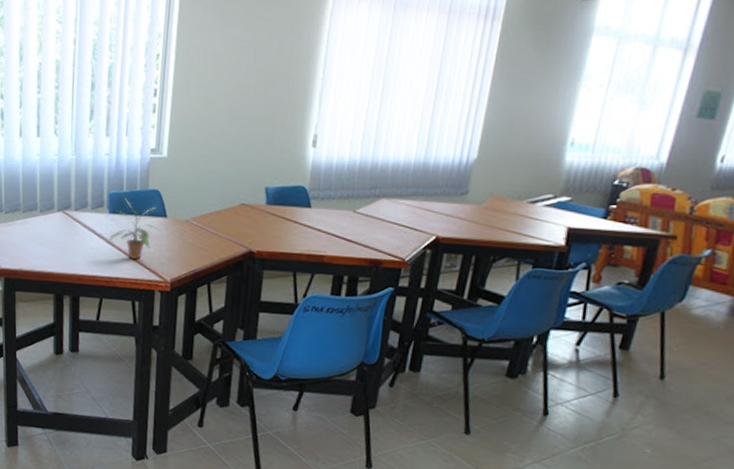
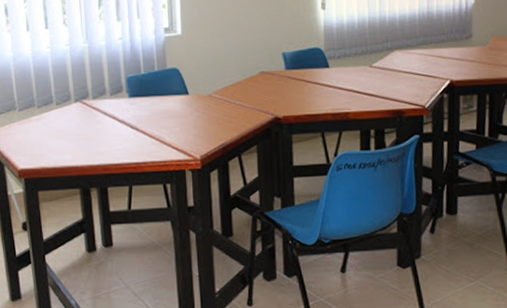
potted plant: present [110,198,161,261] -> none [132,80,184,142]

